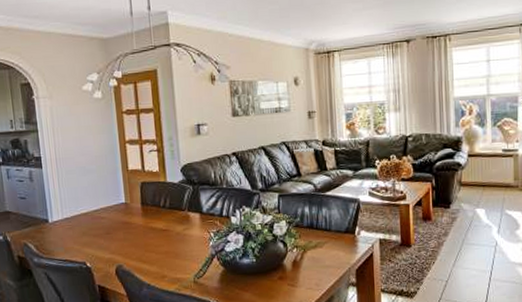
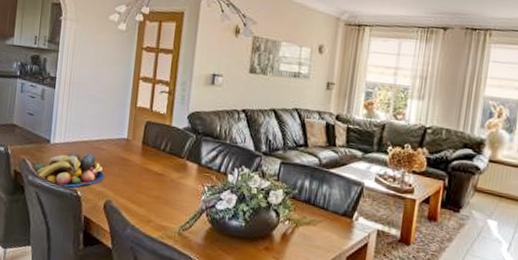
fruit bowl: none [35,223,110,263] -> present [32,152,104,188]

